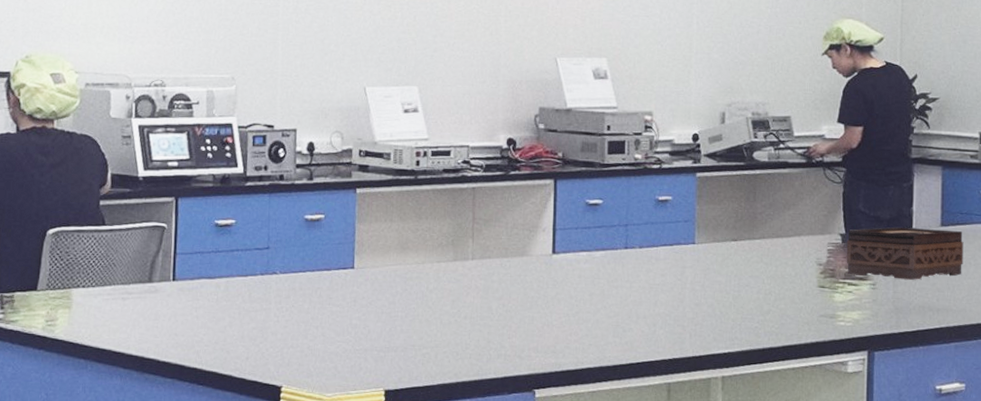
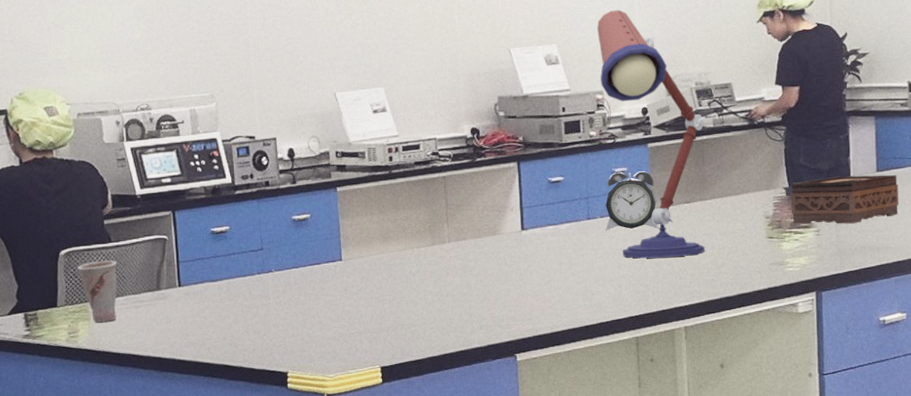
cup: none [65,244,109,312] -> present [77,260,118,322]
alarm clock: none [644,200,702,266] -> present [605,171,658,231]
desk lamp: none [650,27,761,299] -> present [597,10,706,259]

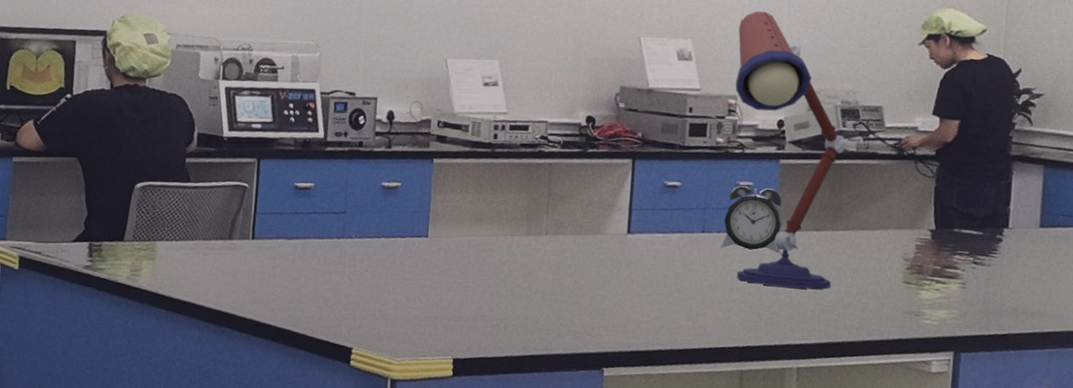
cup: present [77,260,118,322] -> none [151,199,193,265]
tissue box: present [790,174,899,225] -> none [934,225,1064,282]

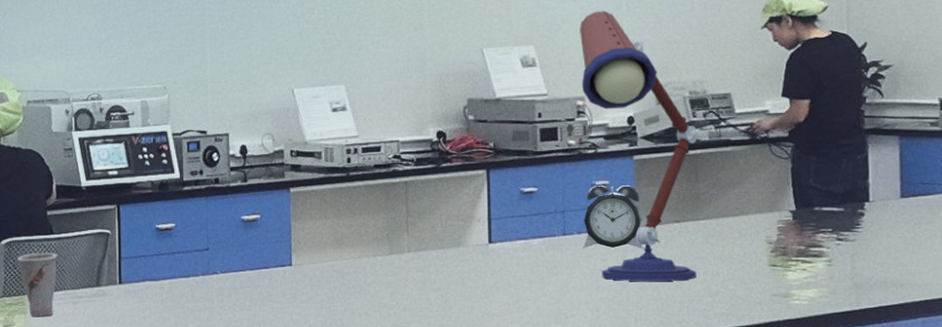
cup: none [151,199,193,265] -> present [17,252,58,316]

